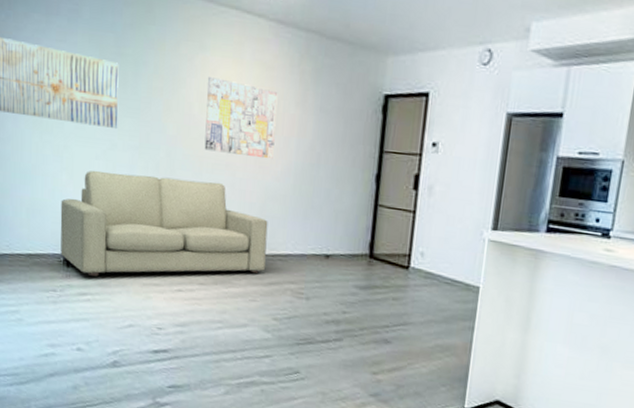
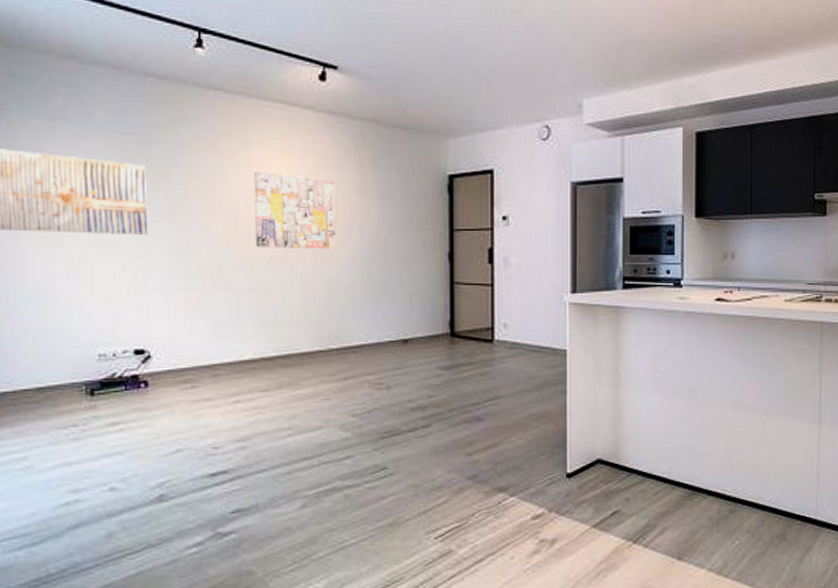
sofa: present [60,170,268,276] -> none [79,279,337,401]

